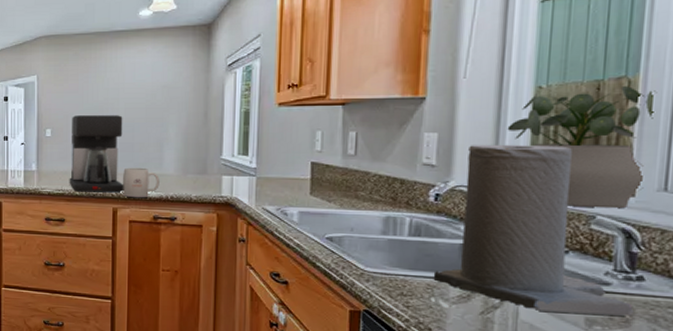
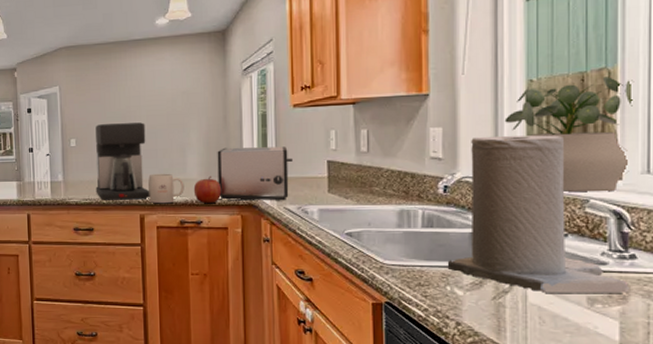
fruit: none [169,172,199,201] -> present [193,175,222,204]
toaster: none [195,144,275,201] -> present [217,146,294,201]

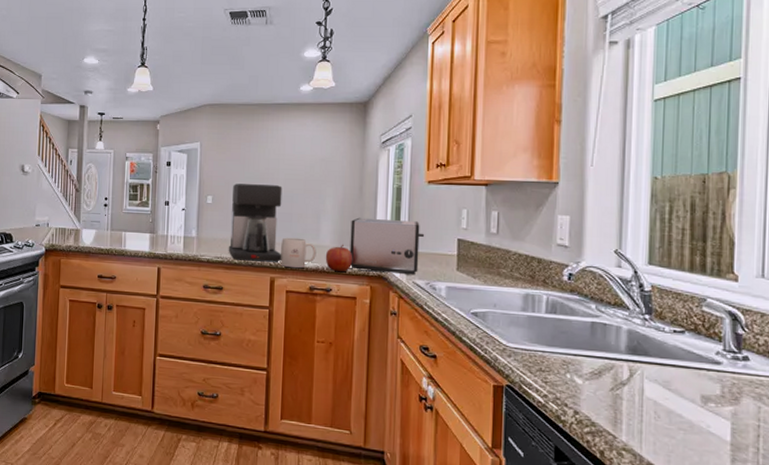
paper towel: present [447,135,630,293] -> none [568,227,743,394]
potted plant: present [504,77,634,193] -> none [629,181,752,293]

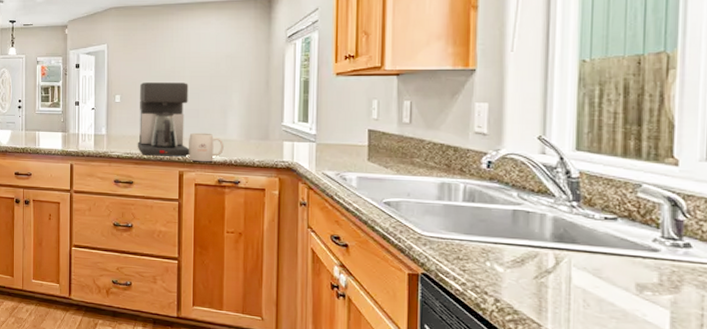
fruit: present [325,244,353,272] -> none [233,137,261,165]
toaster: present [350,217,425,276] -> none [257,111,334,167]

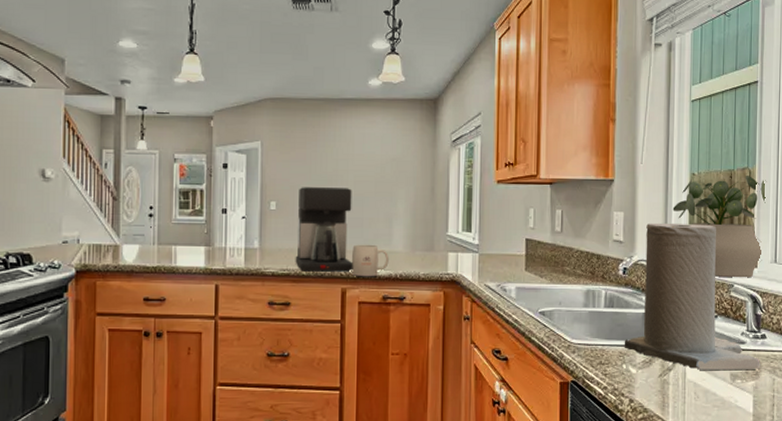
paper towel: none [488,114,684,282] -> present [624,222,761,370]
potted plant: none [554,61,695,178] -> present [672,176,767,278]

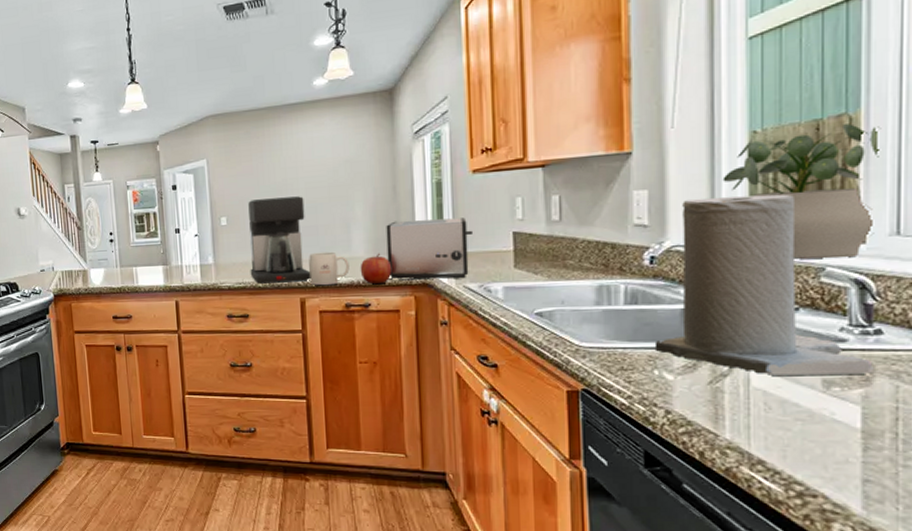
fruit: none [398,249,426,279] -> present [360,253,392,285]
toaster: none [423,220,495,278] -> present [386,217,474,280]

